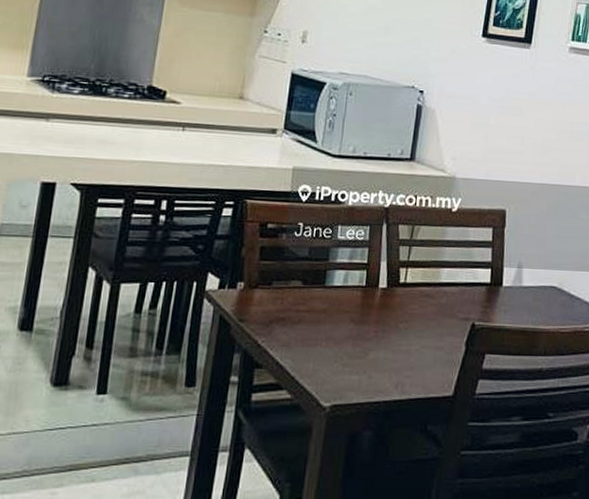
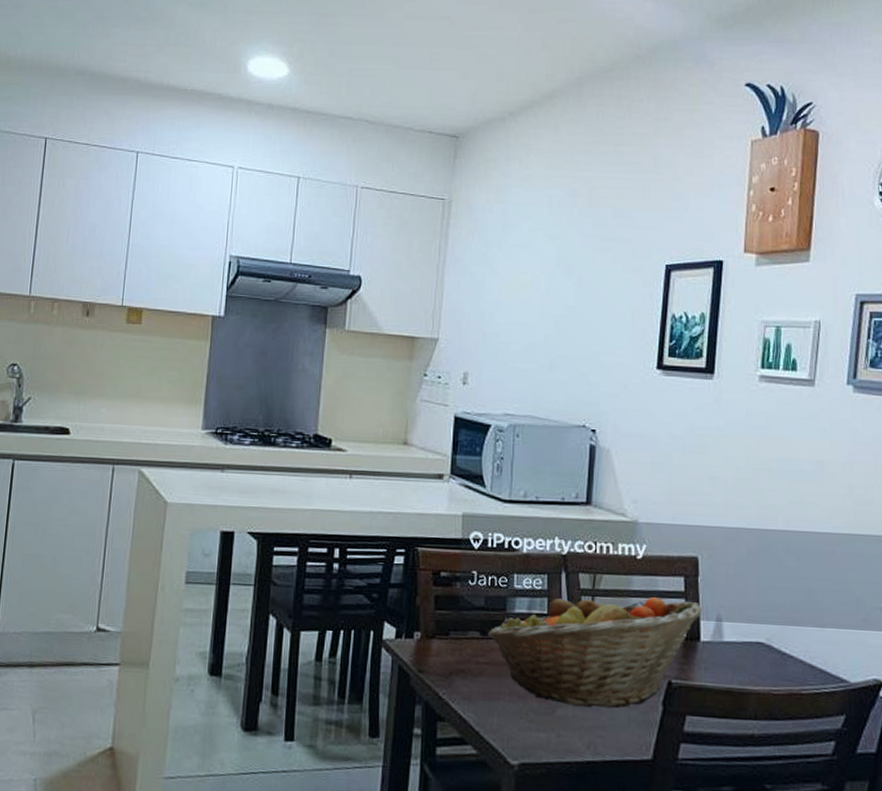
fruit basket: none [309,243,507,350] -> present [488,592,703,709]

